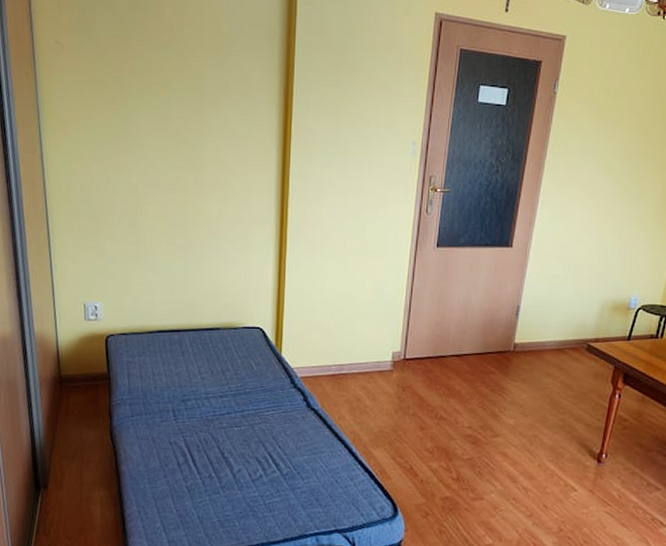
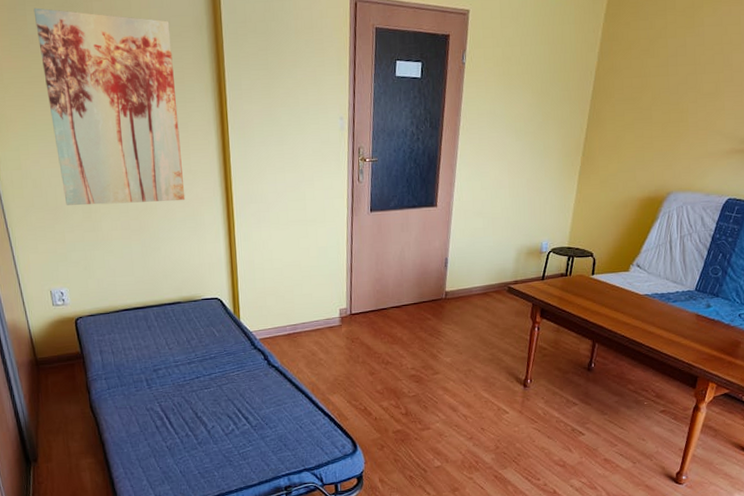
wall art: none [103,9,241,219] -> present [33,7,186,206]

